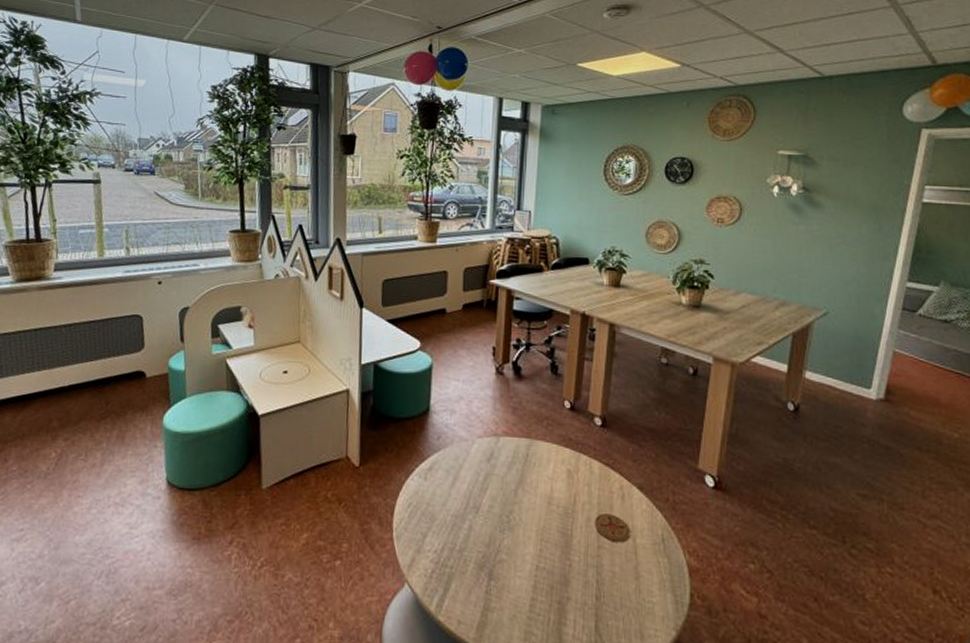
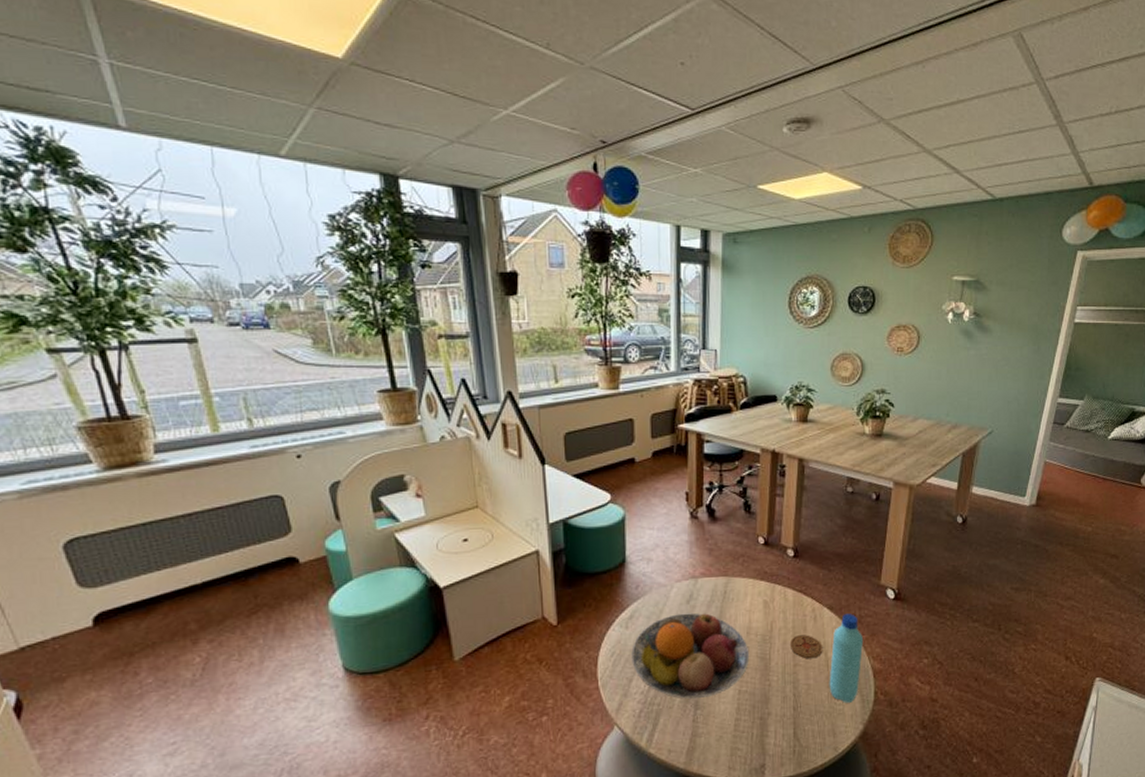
fruit bowl: none [428,471,550,568] -> present [631,613,750,699]
water bottle: none [637,497,678,602] -> present [829,613,864,703]

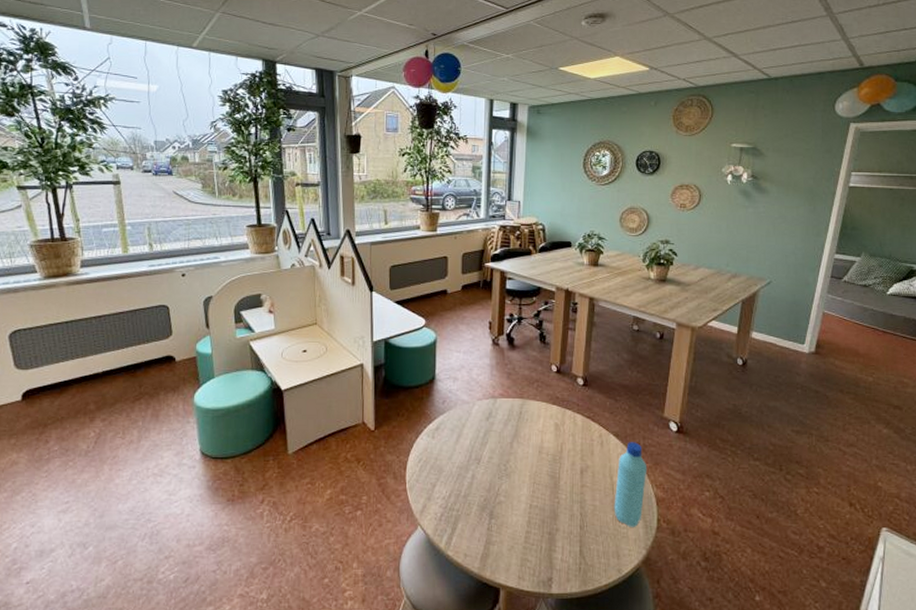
fruit bowl: present [631,613,750,699] -> none [436,429,541,508]
coaster: present [791,635,823,659] -> none [579,458,609,482]

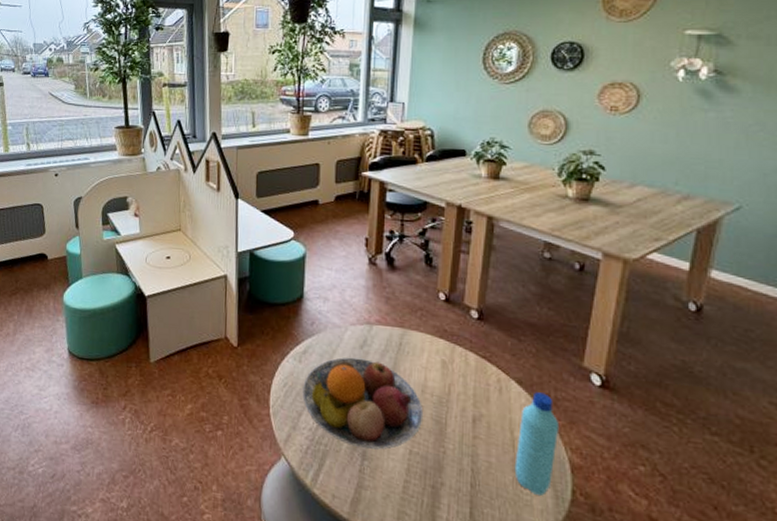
fruit bowl: none [436,429,541,508] -> present [302,357,424,450]

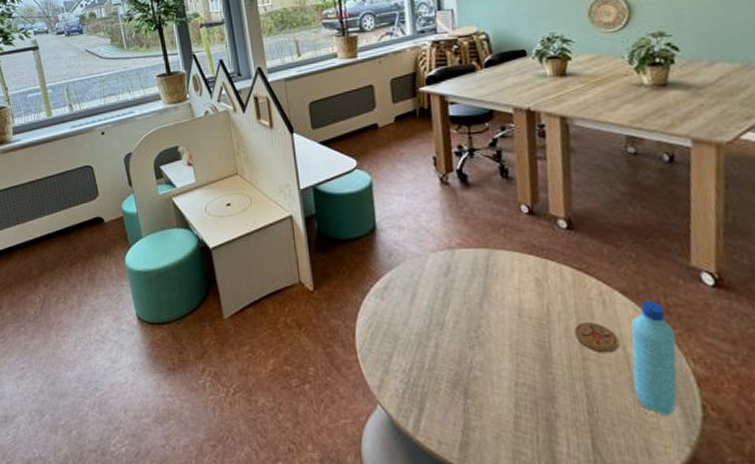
fruit bowl: present [302,357,424,450] -> none [389,287,525,385]
coaster: none [470,404,509,435] -> present [574,323,620,353]

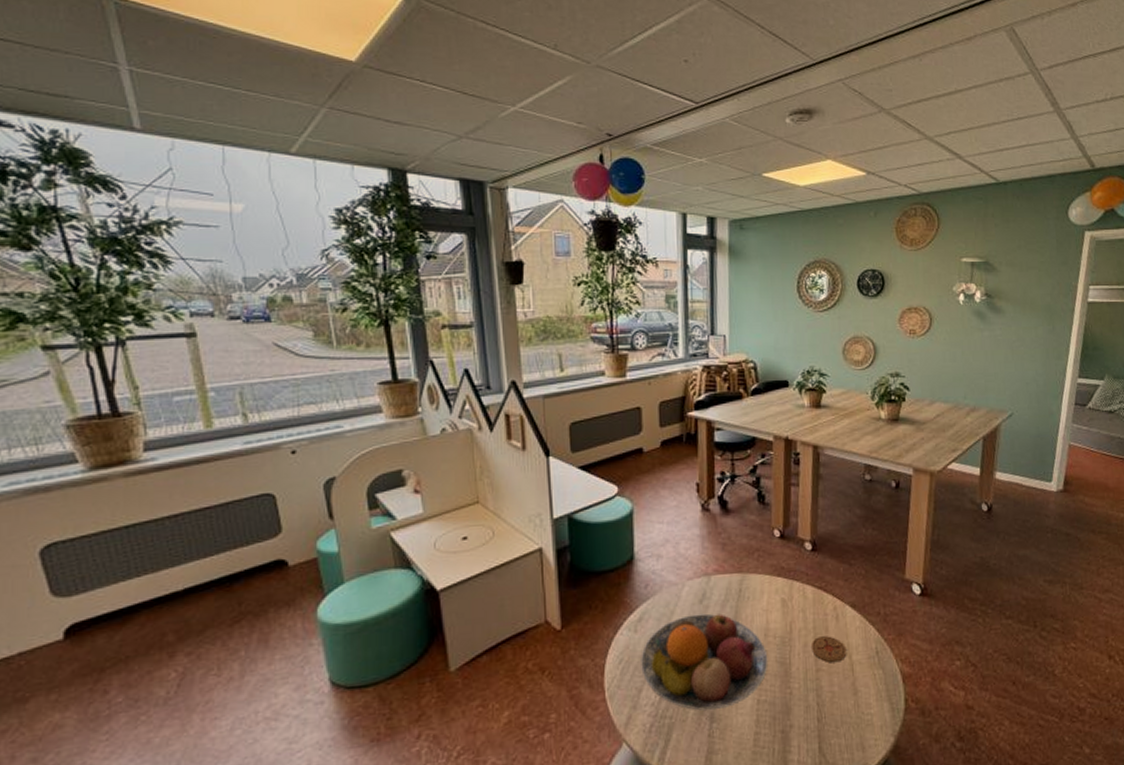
fruit bowl: none [389,287,525,385] -> present [641,613,768,711]
water bottle: present [631,301,678,415] -> none [855,611,891,712]

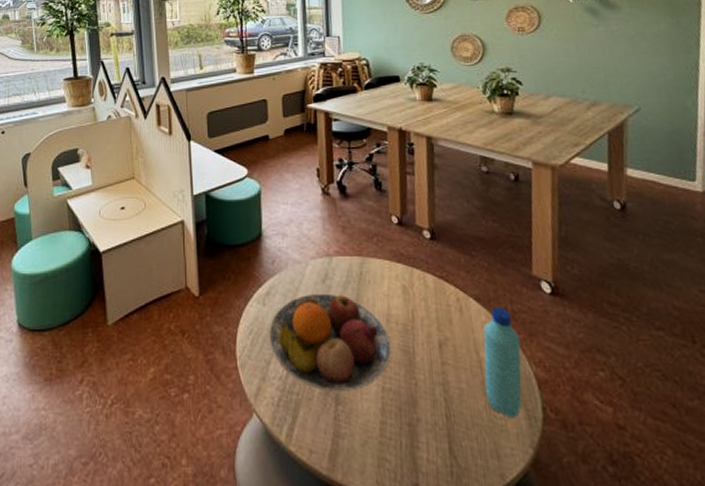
coaster: present [812,636,847,663] -> none [435,328,474,358]
water bottle: none [855,611,891,712] -> present [483,307,522,418]

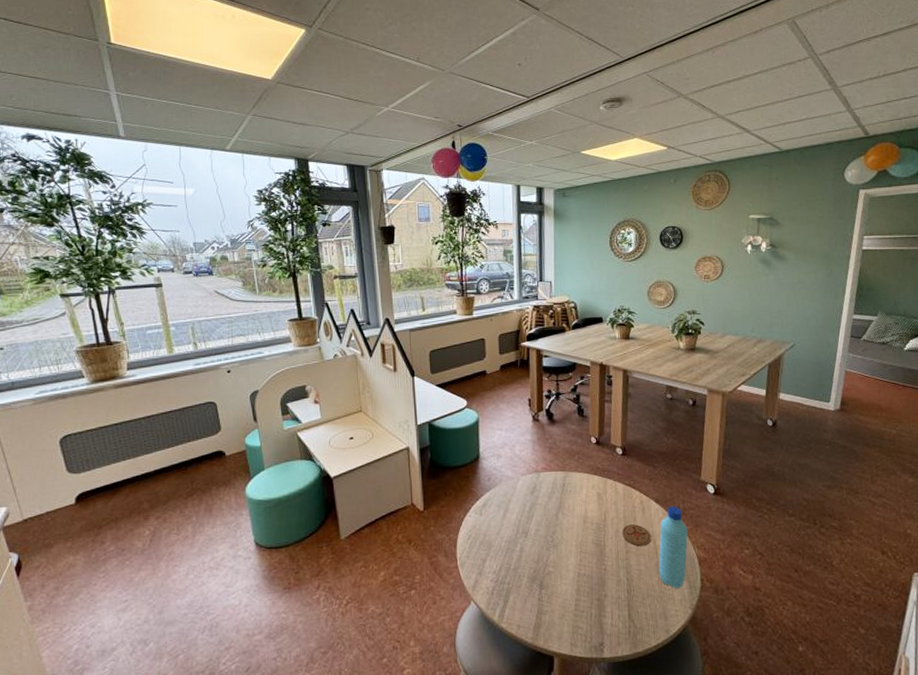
fruit bowl: present [269,293,392,391] -> none [485,502,587,579]
coaster: none [435,328,474,358] -> present [622,524,652,547]

